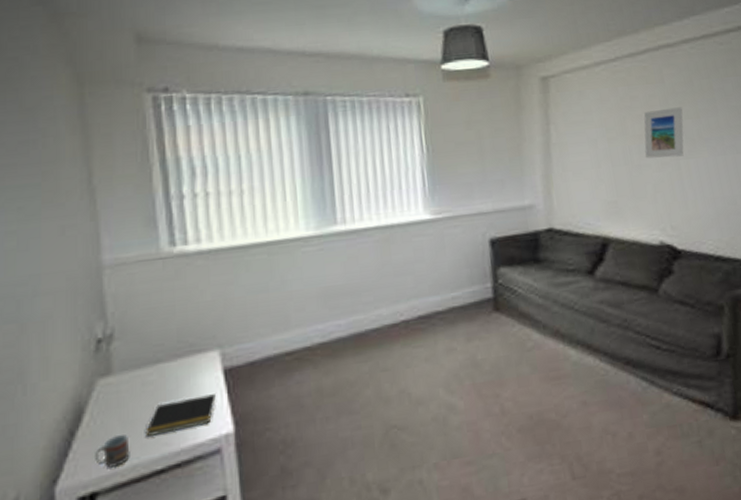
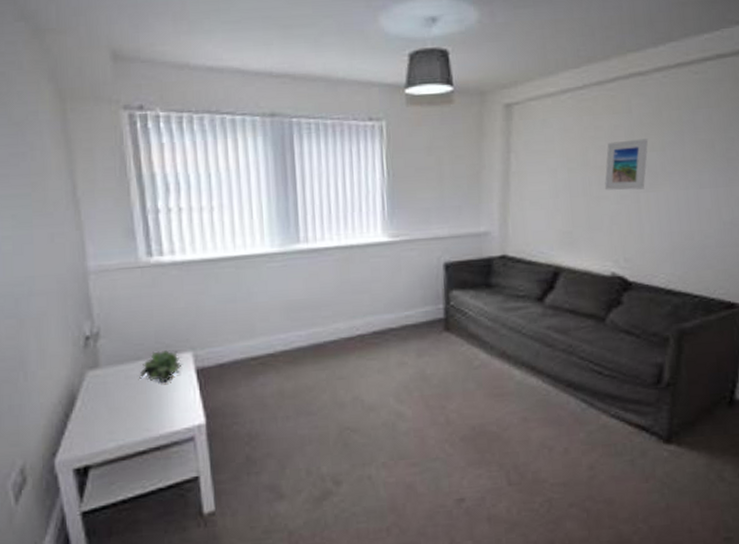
cup: present [95,433,130,468] -> none [87,418,117,447]
notepad: present [145,394,216,437] -> none [129,390,189,422]
succulent plant: none [158,350,208,388] -> present [139,350,182,383]

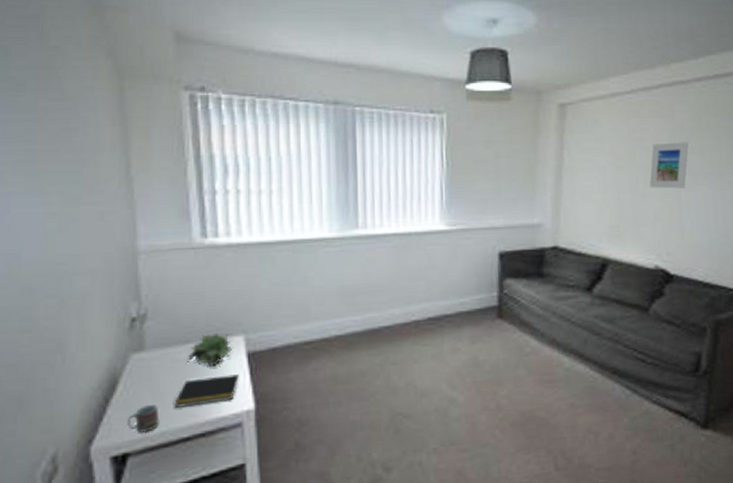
cup: none [87,418,117,447] -> present [127,404,159,434]
notepad: none [129,390,189,422] -> present [174,374,239,408]

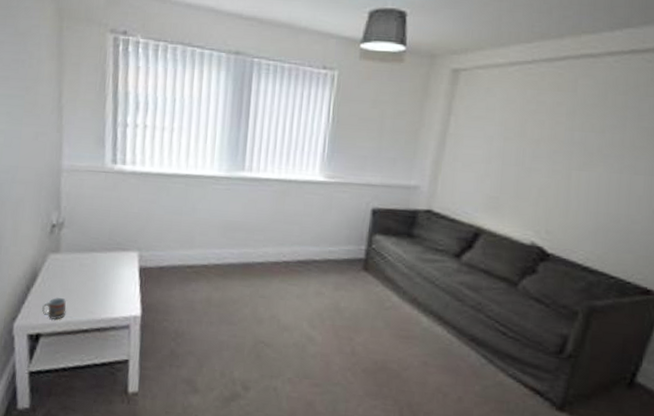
notepad: present [174,374,239,408] -> none [78,282,131,305]
succulent plant: present [187,333,233,367] -> none [91,246,129,275]
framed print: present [649,142,689,189] -> none [537,118,588,167]

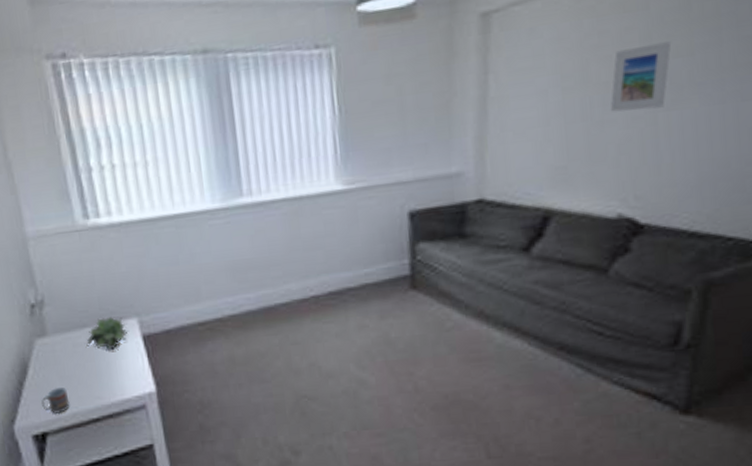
succulent plant: none [91,246,129,275] -> present [86,317,128,350]
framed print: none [537,118,588,167] -> present [610,41,671,112]

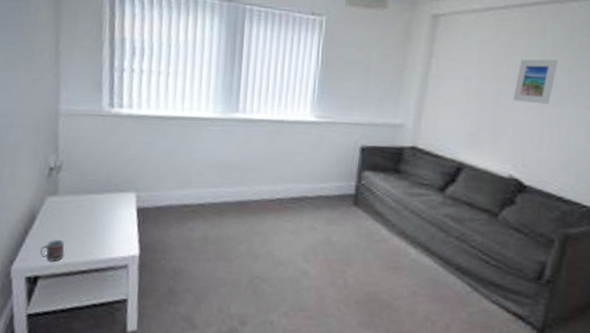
succulent plant: present [86,317,128,350] -> none [89,188,126,216]

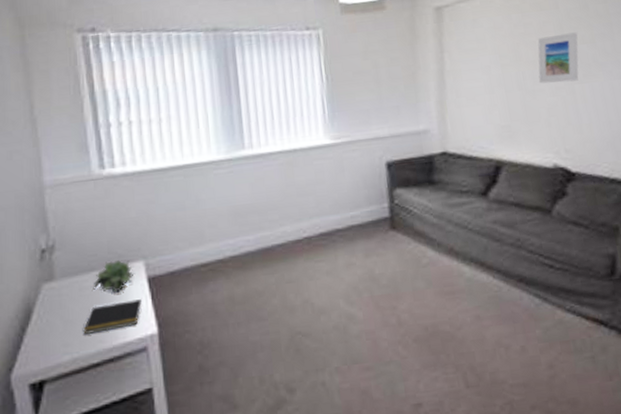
cup: present [40,239,65,263] -> none [42,331,71,361]
notepad: none [76,223,129,246] -> present [83,299,142,334]
succulent plant: none [89,188,126,216] -> present [93,260,134,293]

